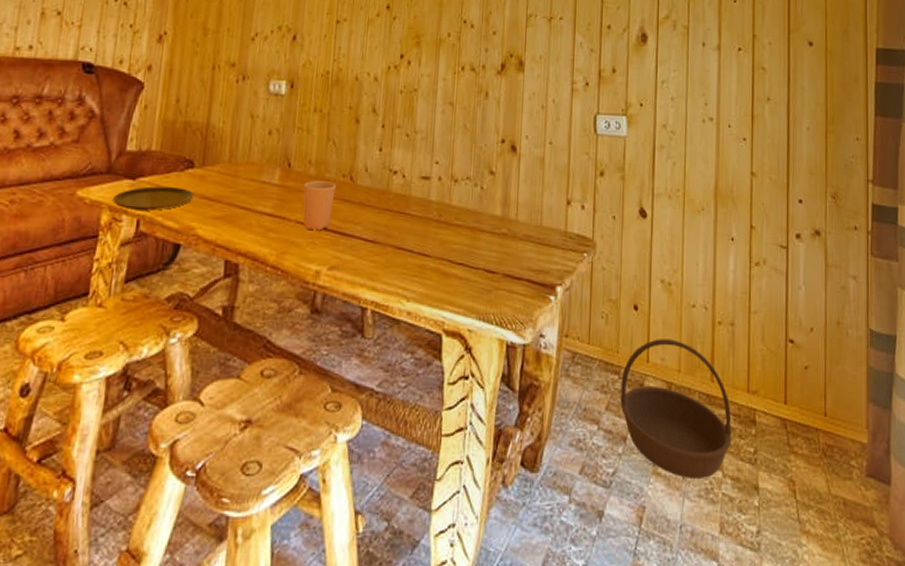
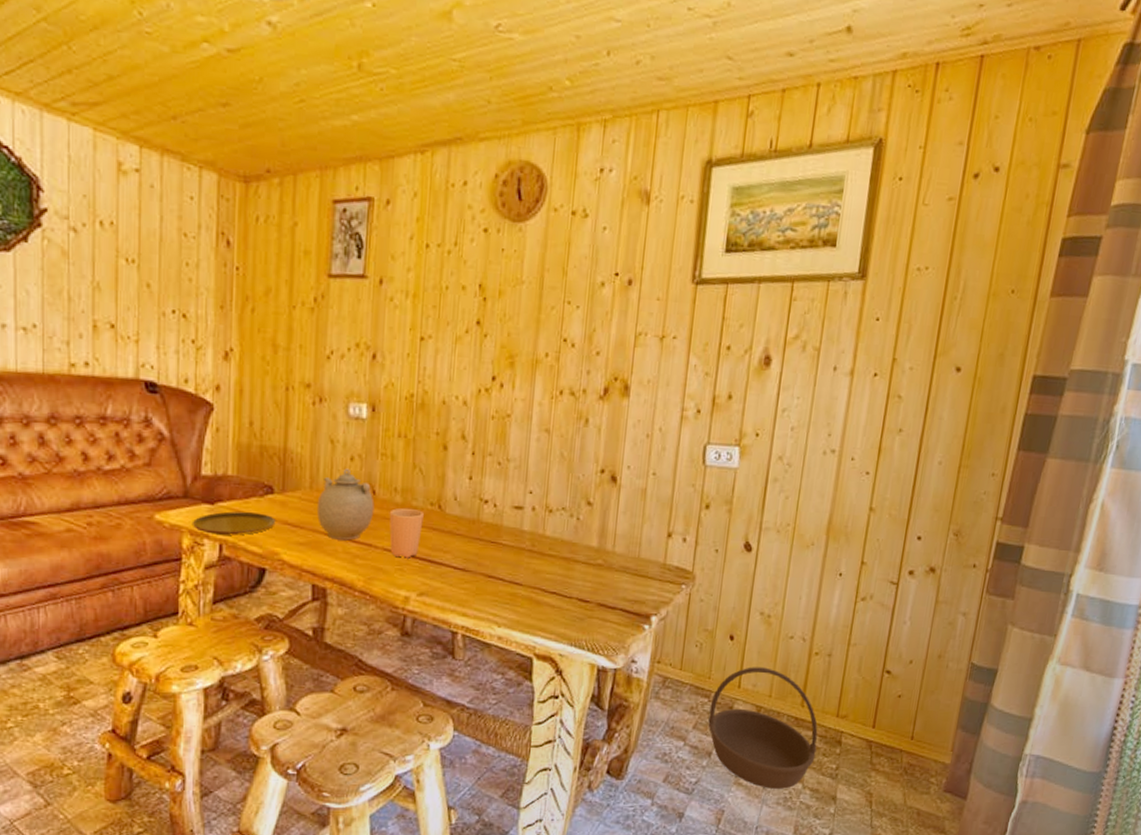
teapot: none [234,142,290,214] -> present [316,468,375,541]

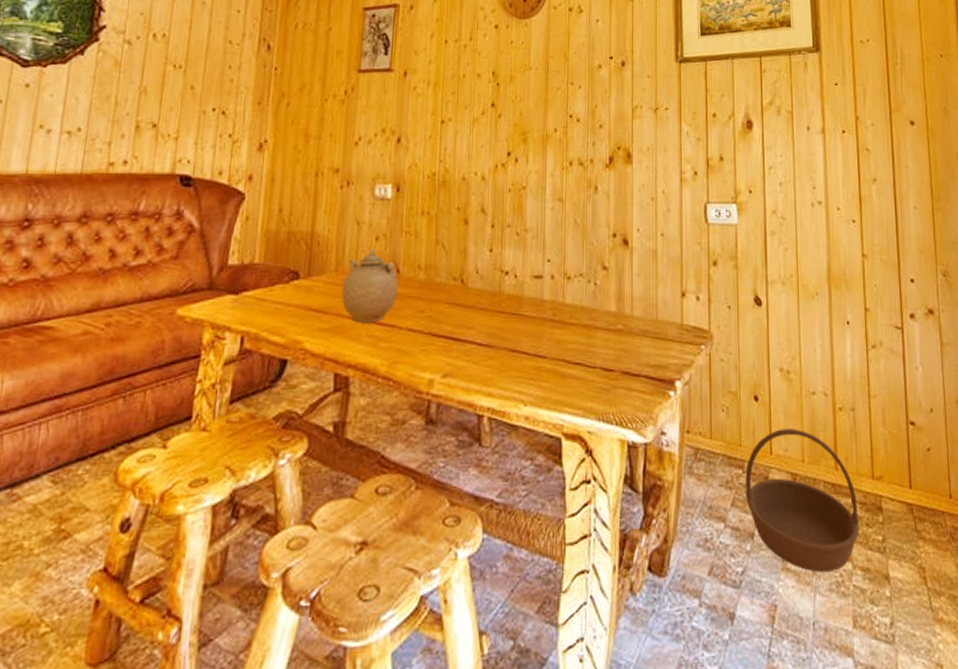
plate: present [193,511,276,536] -> none [215,300,300,326]
cup: present [389,508,424,558] -> none [413,284,447,338]

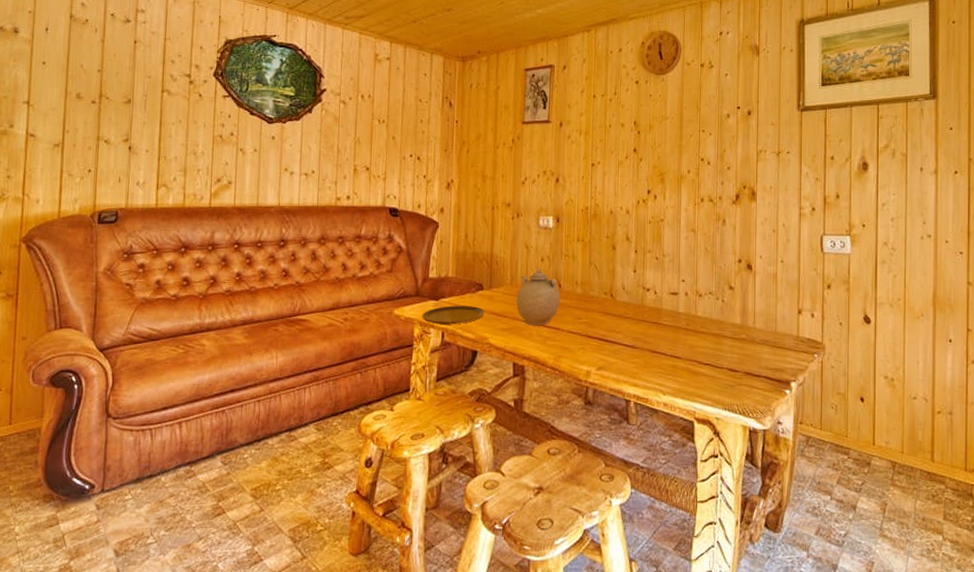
plate: none [215,300,300,326] -> present [422,305,485,325]
basket: present [745,428,860,572] -> none [850,425,951,541]

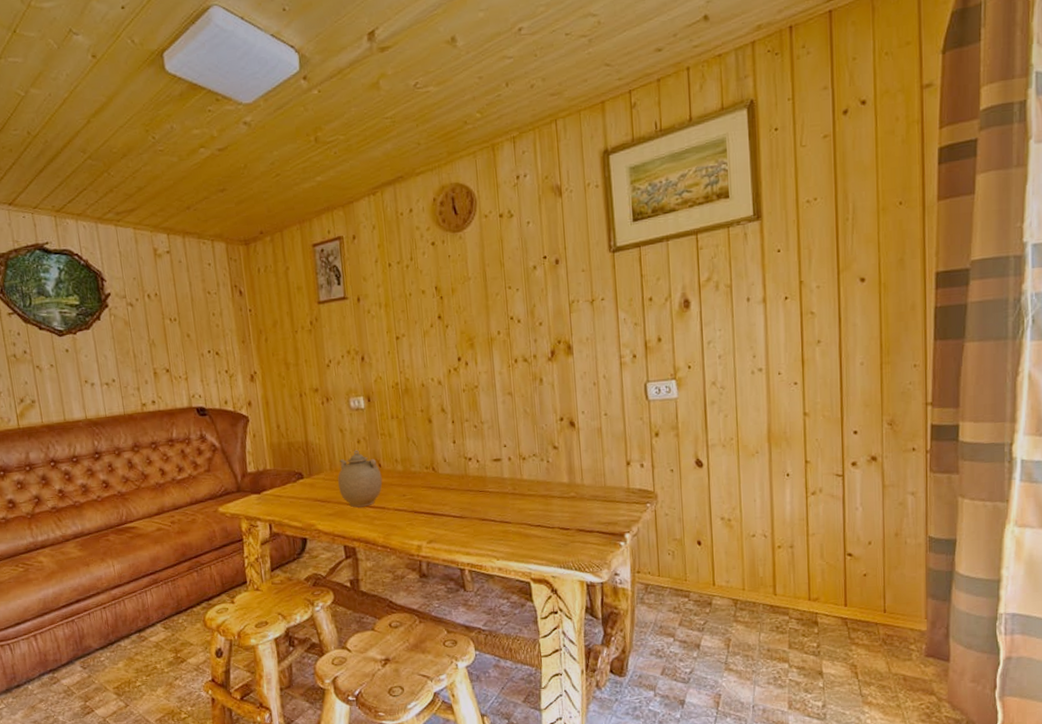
plate: present [422,305,485,325] -> none [247,495,309,517]

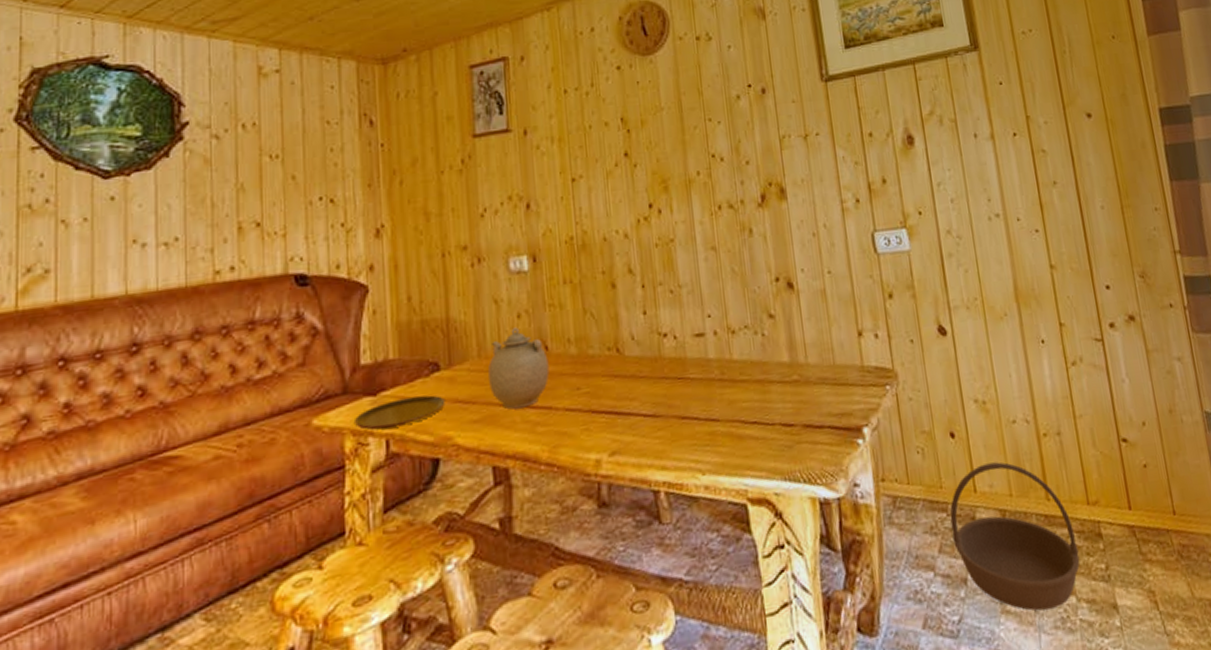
plate: none [247,495,309,517] -> present [355,395,445,430]
basket: none [691,565,796,671] -> present [950,462,1080,611]

